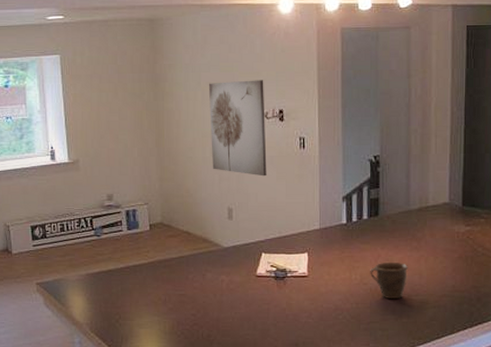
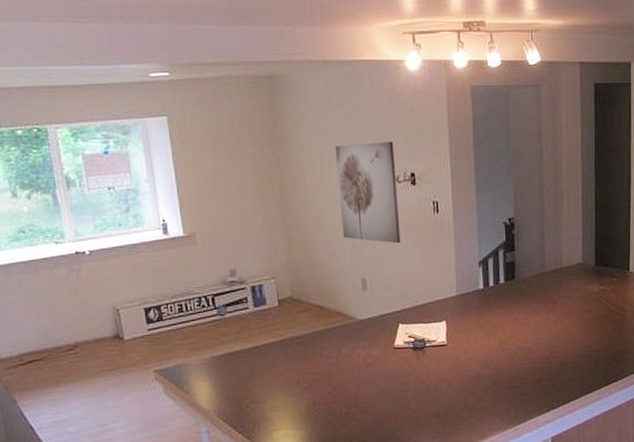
mug: present [370,261,409,300] -> none [508,325,546,363]

